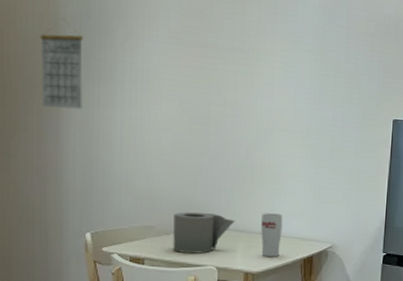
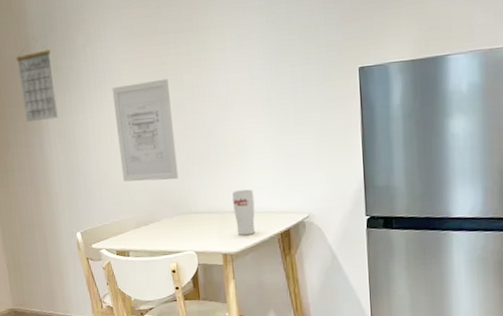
wall art: none [148,89,211,194] -> present [112,78,179,182]
toilet paper roll: present [173,212,235,254] -> none [149,198,207,241]

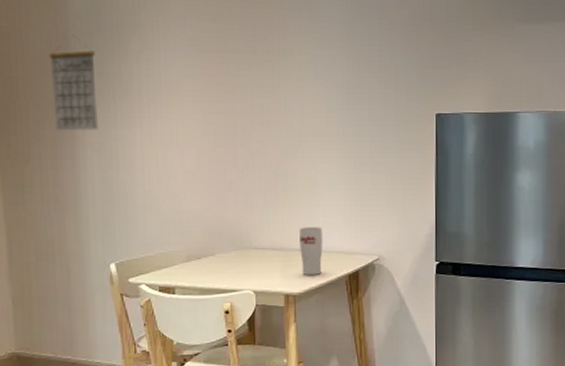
wall art: present [112,78,179,182] -> none [168,100,240,211]

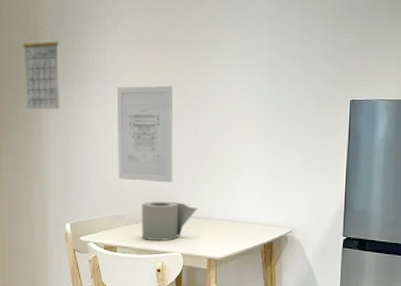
wall art: none [168,100,240,211] -> present [117,85,173,183]
toilet paper roll: none [204,232,271,278] -> present [142,201,198,241]
cup: present [299,227,323,275] -> none [222,200,243,243]

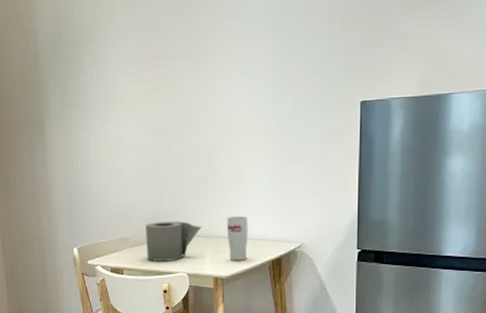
calendar: present [23,27,60,110] -> none [25,55,62,139]
wall art: present [117,85,173,183] -> none [116,102,176,203]
cup: none [222,200,243,243] -> present [227,216,248,260]

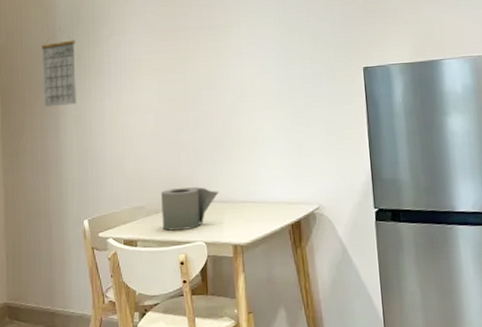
calendar: none [25,55,62,139] -> present [41,28,76,108]
cup: present [227,216,248,260] -> none [244,179,267,226]

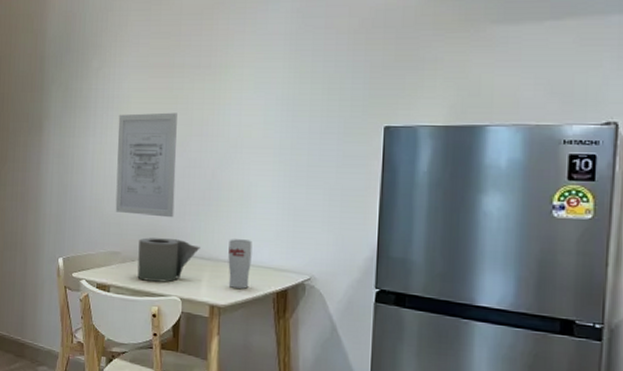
calendar: present [41,28,76,108] -> none [27,55,63,139]
wall art: none [132,71,192,169] -> present [115,112,177,218]
cup: none [244,179,267,226] -> present [228,239,252,289]

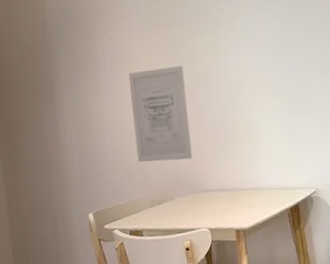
toilet paper roll: present [137,237,200,282] -> none [164,177,220,220]
cup: present [228,239,252,289] -> none [244,167,267,211]

